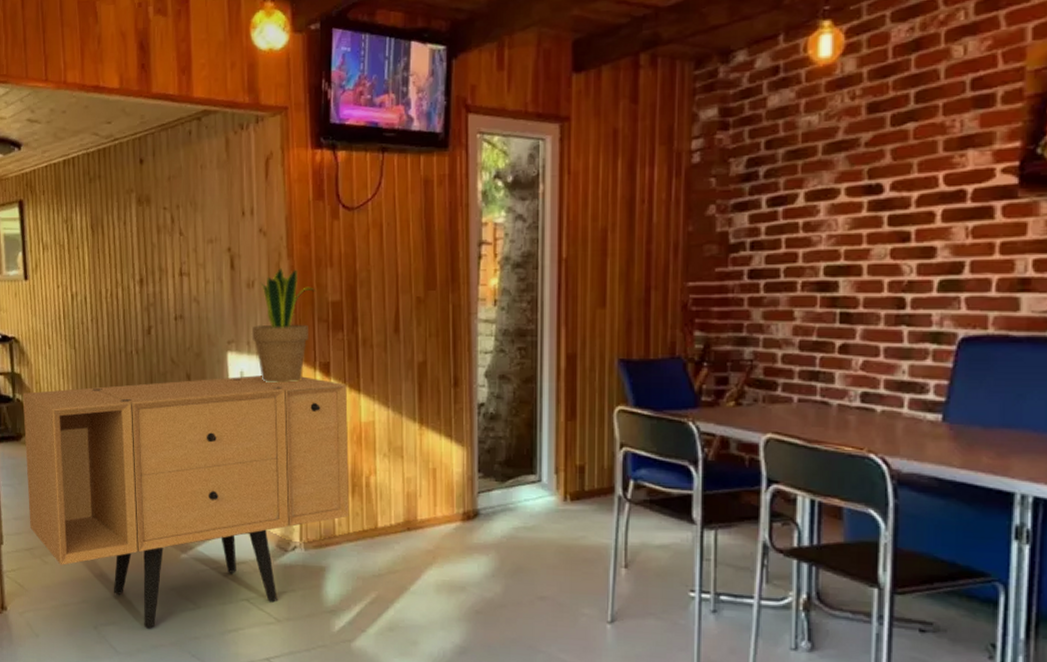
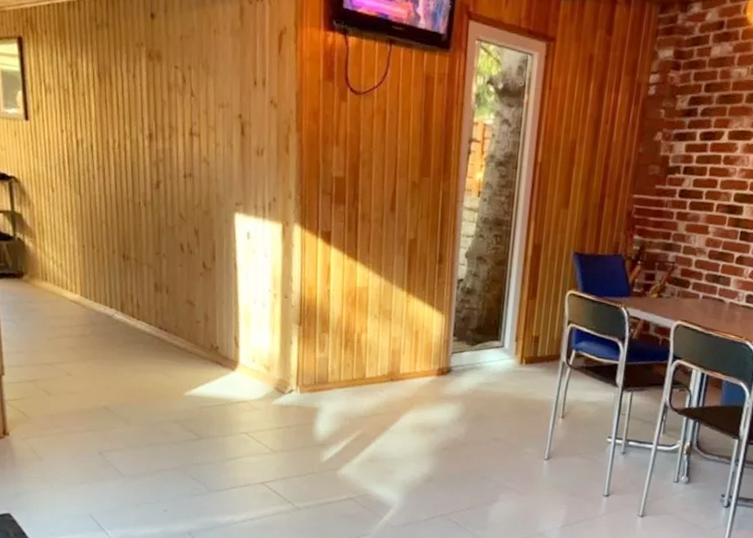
sideboard: present [22,375,350,629] -> none [24,232,345,456]
potted plant: present [251,268,317,383] -> none [259,140,322,247]

